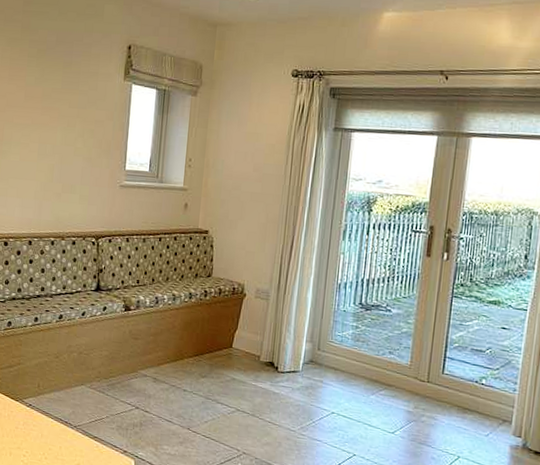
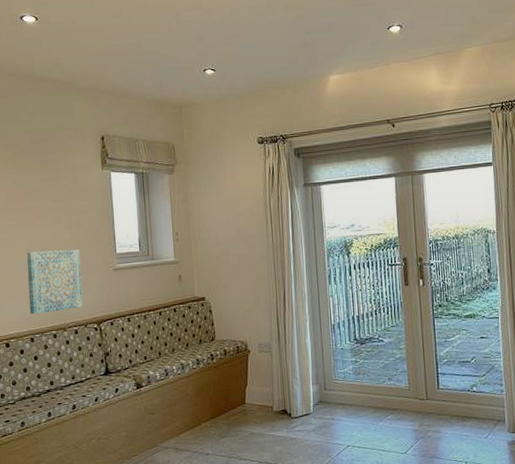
wall art: none [31,154,89,219] -> present [26,249,83,314]

